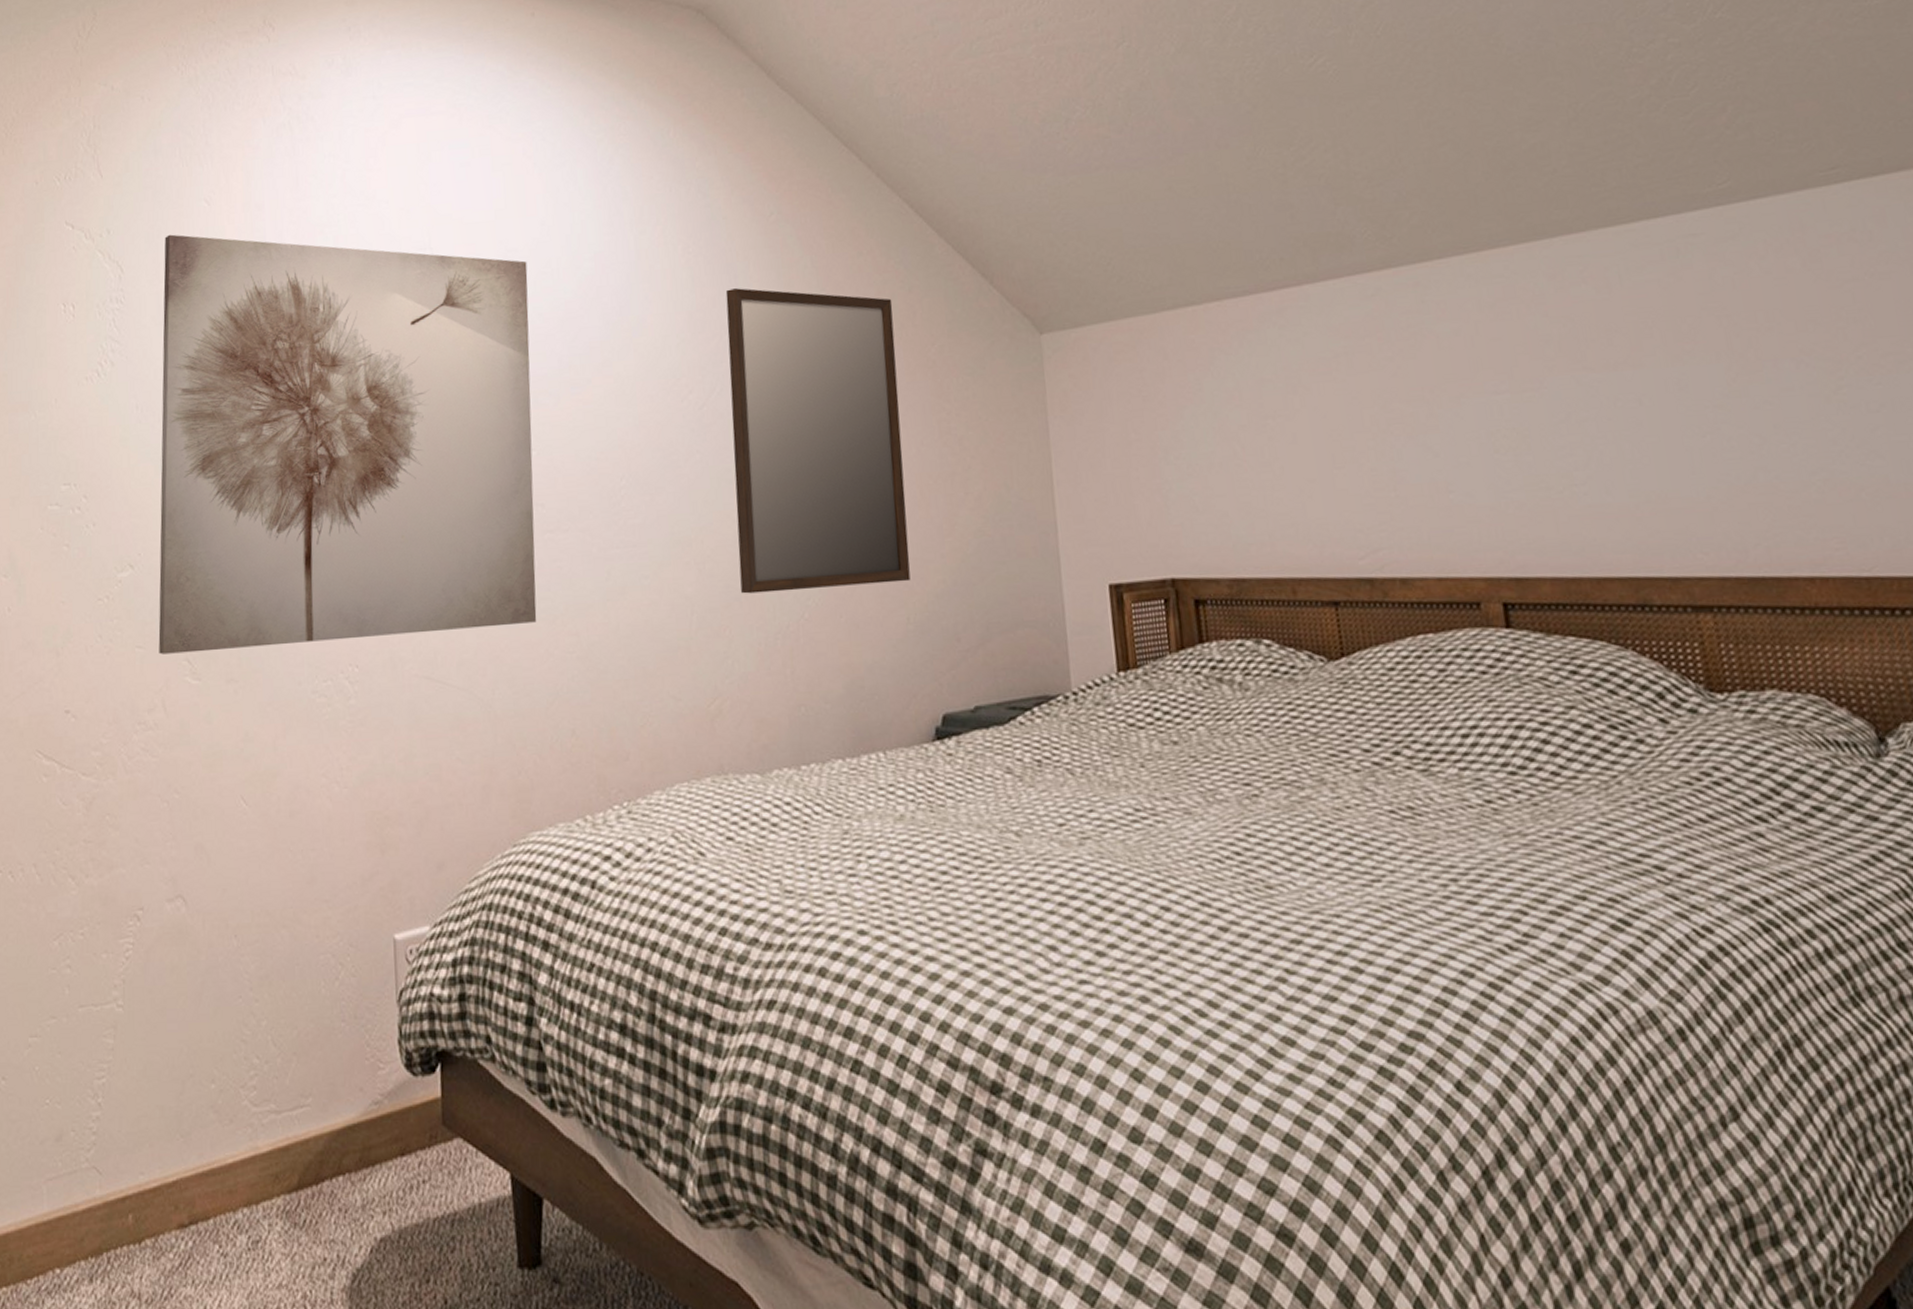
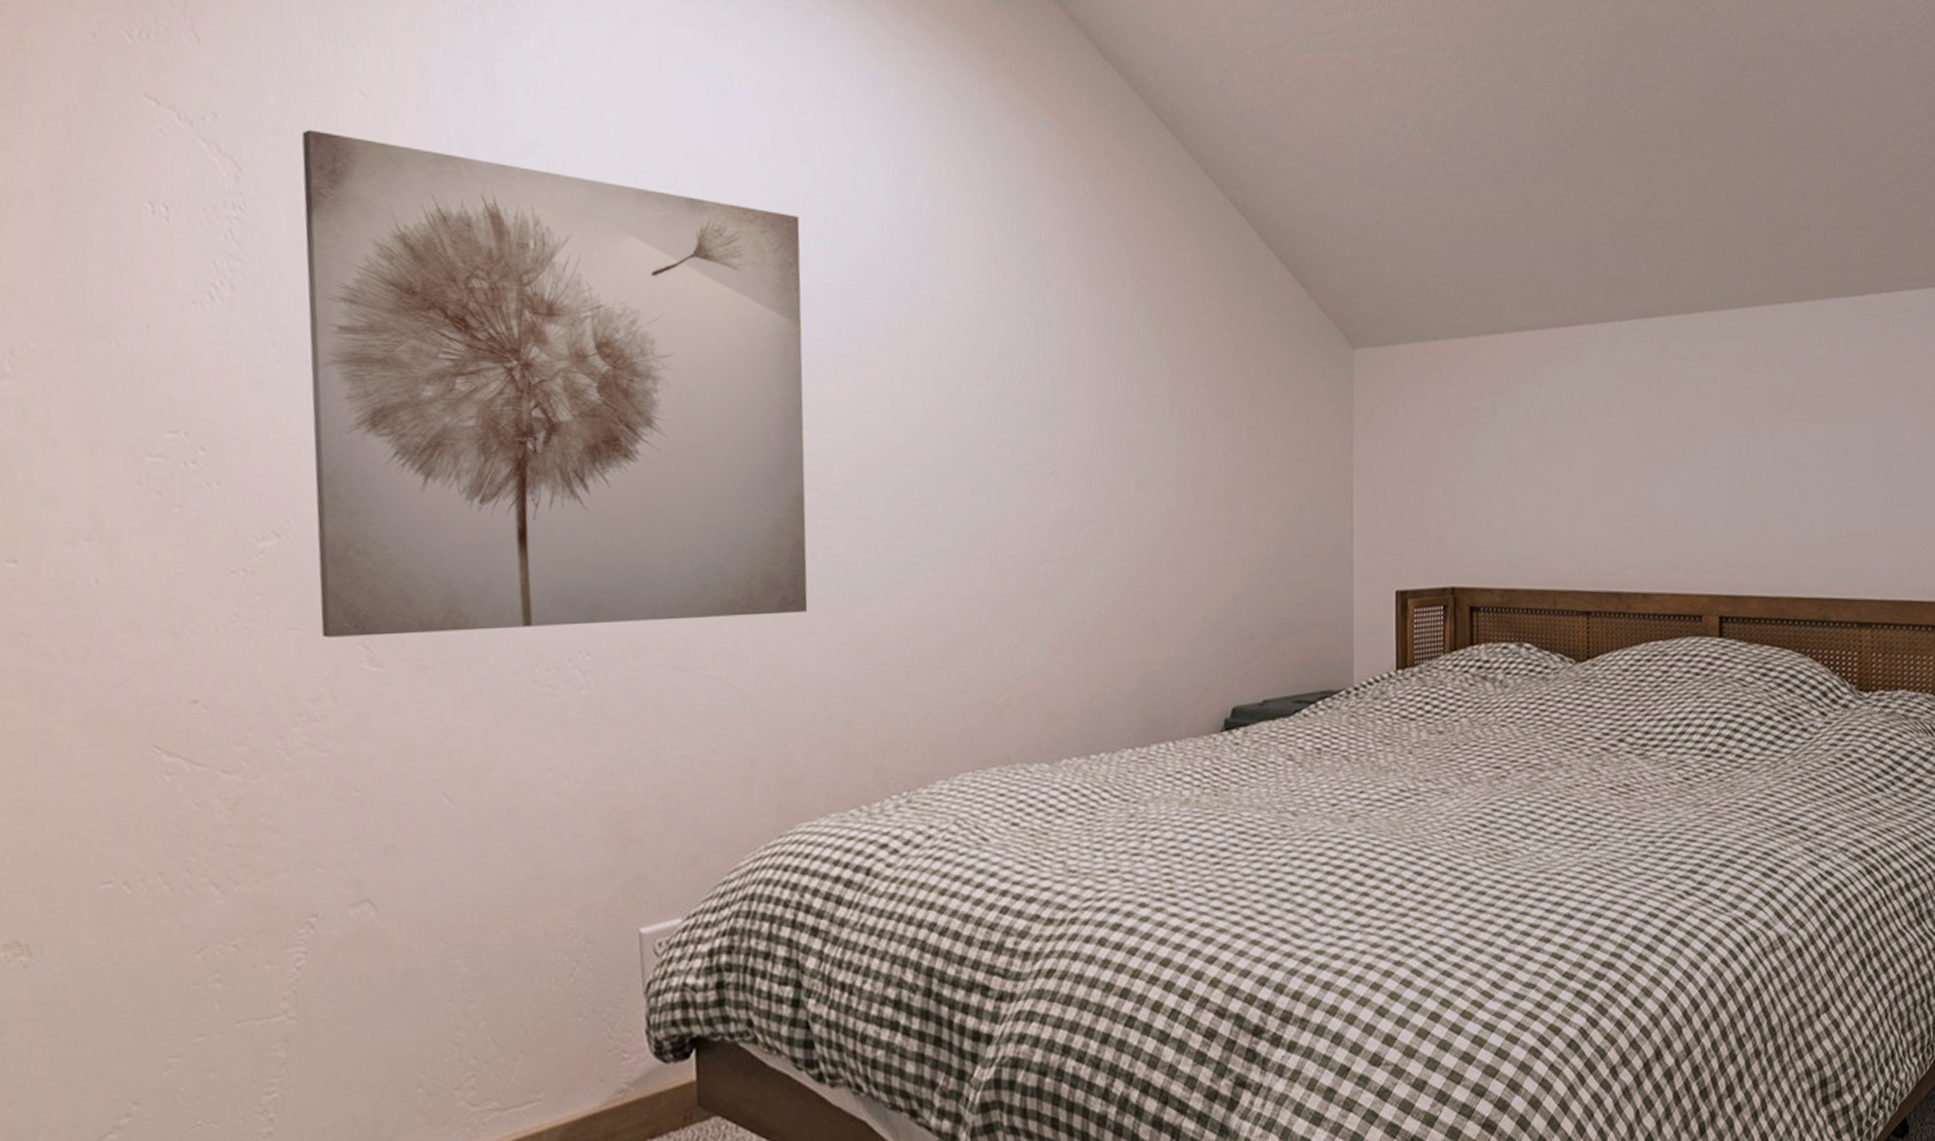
home mirror: present [725,288,911,594] -> none [1031,272,1210,589]

